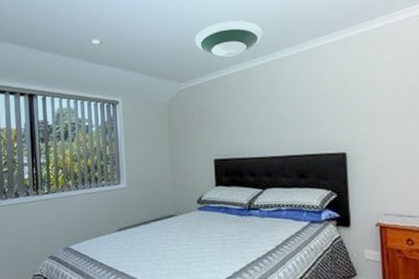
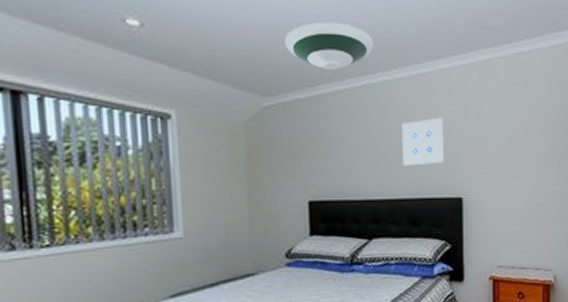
wall art: none [288,85,328,128] -> present [402,117,444,166]

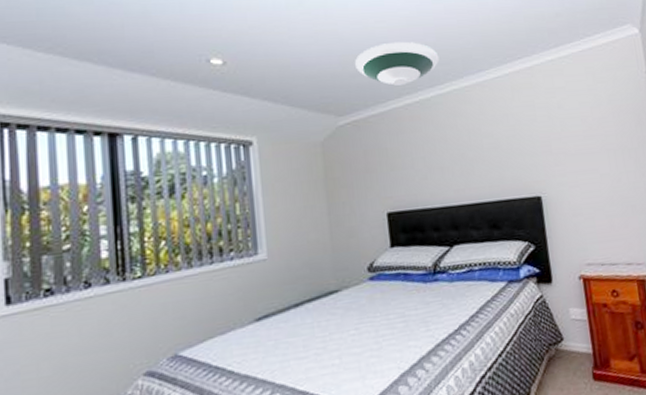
wall art: present [402,117,444,166] -> none [473,119,519,170]

